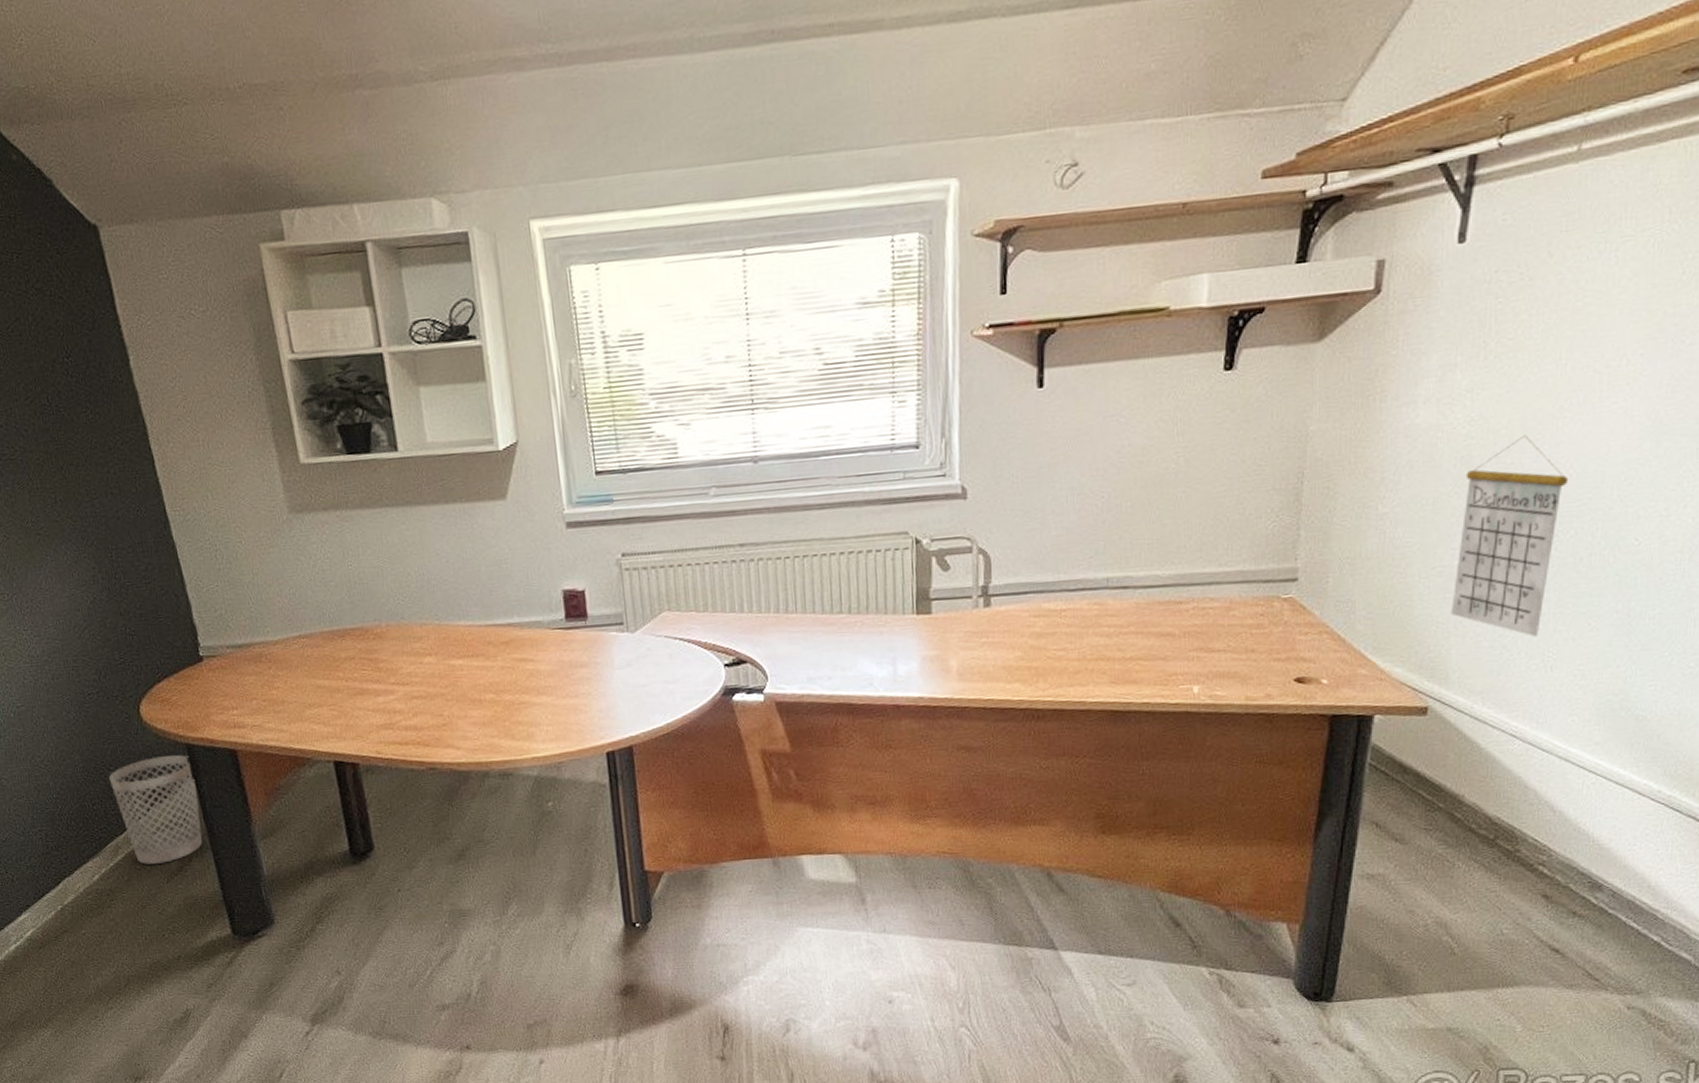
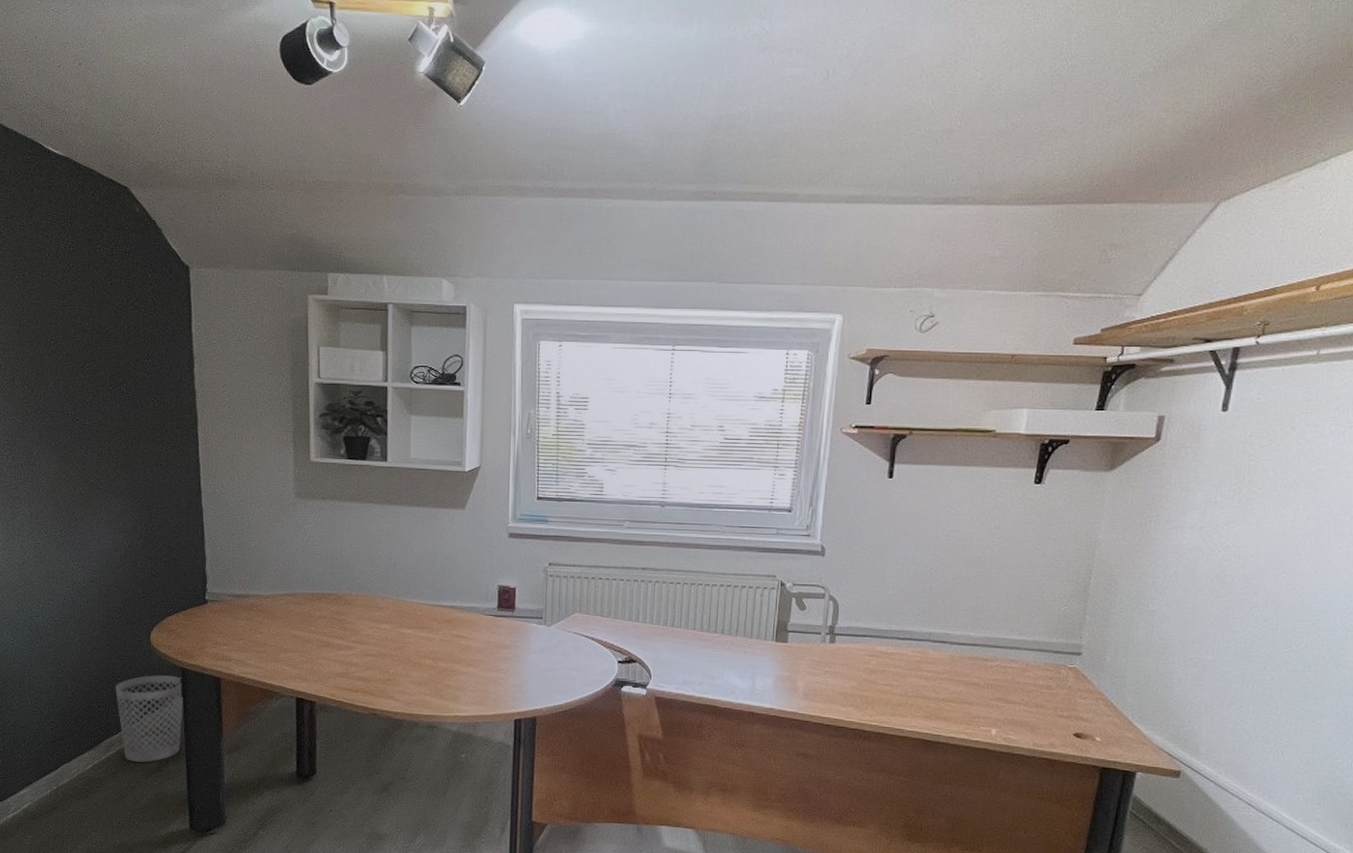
calendar: present [1451,435,1569,637] -> none [1203,563,1302,725]

